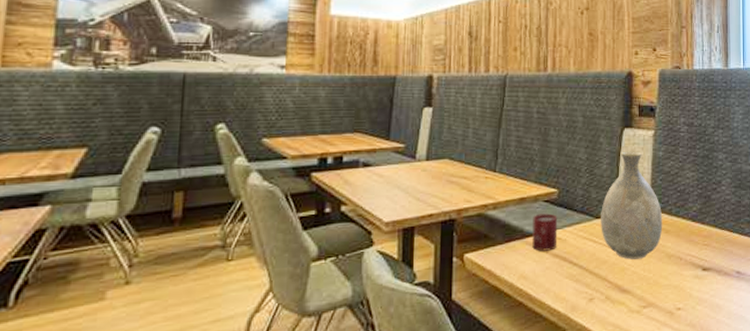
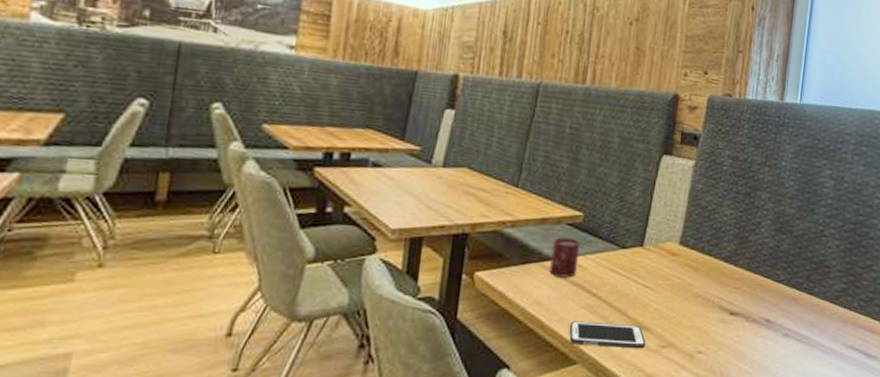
cell phone: none [556,289,628,313] -> present [569,321,646,349]
vase: present [601,151,663,260] -> none [625,179,694,296]

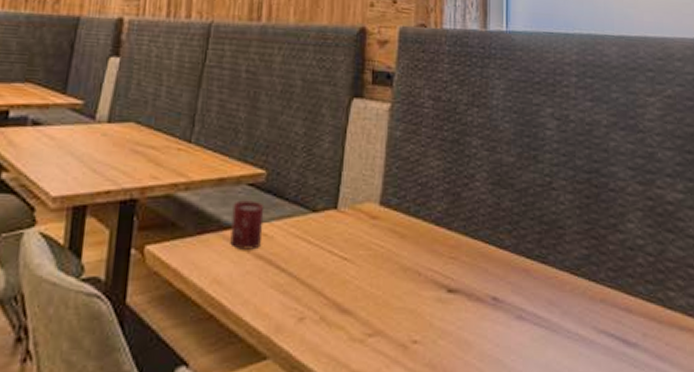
cell phone: present [569,321,646,349] -> none [256,304,349,339]

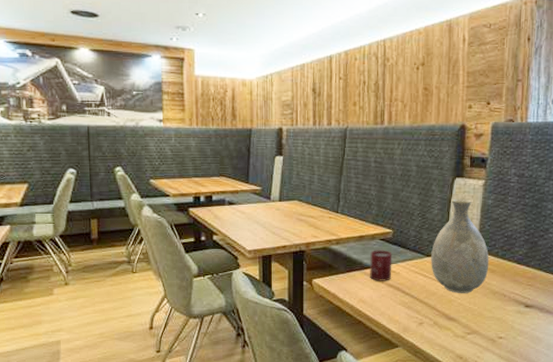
vase: none [318,127,398,270] -> present [431,198,489,293]

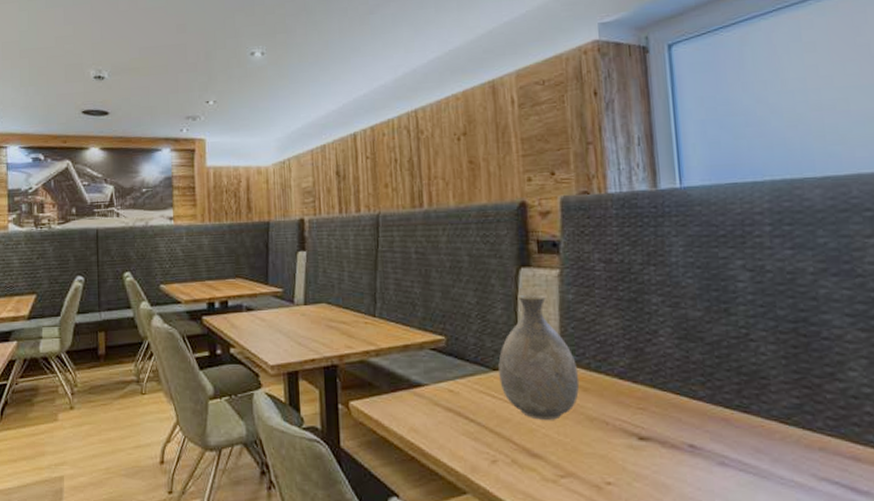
cup: present [370,250,392,281] -> none [419,362,450,404]

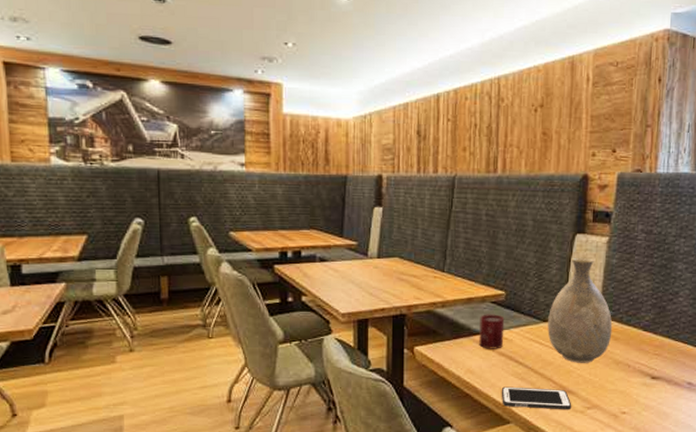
cup: none [419,362,450,404] -> present [479,314,505,349]
cell phone: none [452,448,541,479] -> present [501,386,572,410]

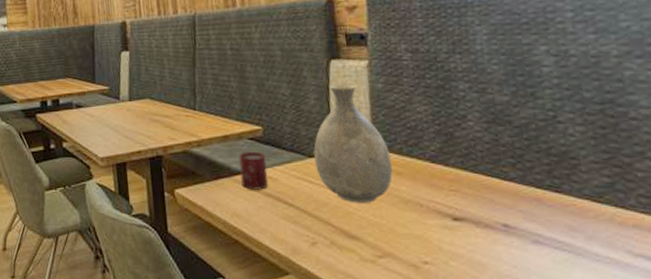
cell phone: present [501,386,572,410] -> none [273,232,360,259]

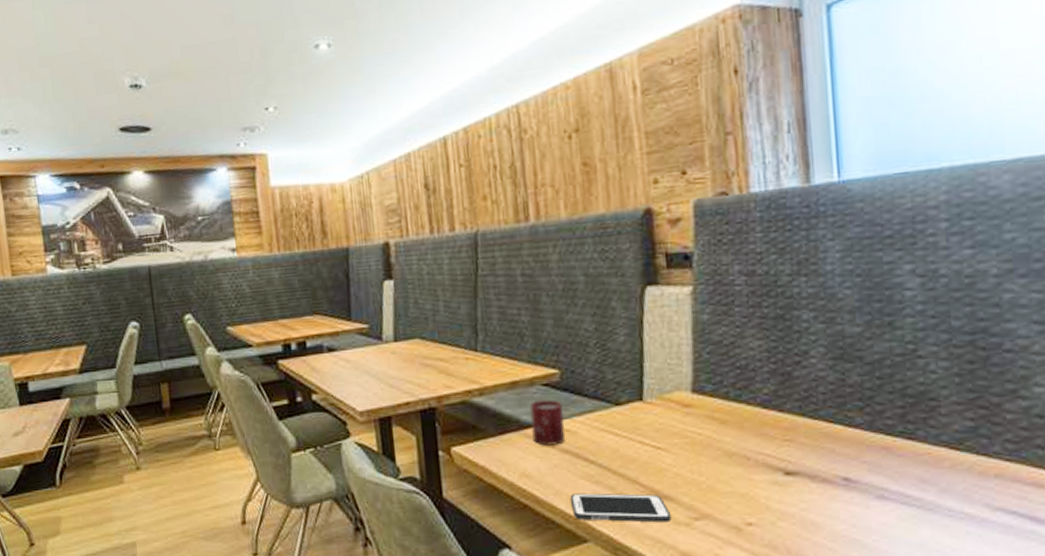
cell phone: none [273,232,360,259] -> present [570,493,672,523]
vase: present [313,84,393,203] -> none [621,315,717,458]

